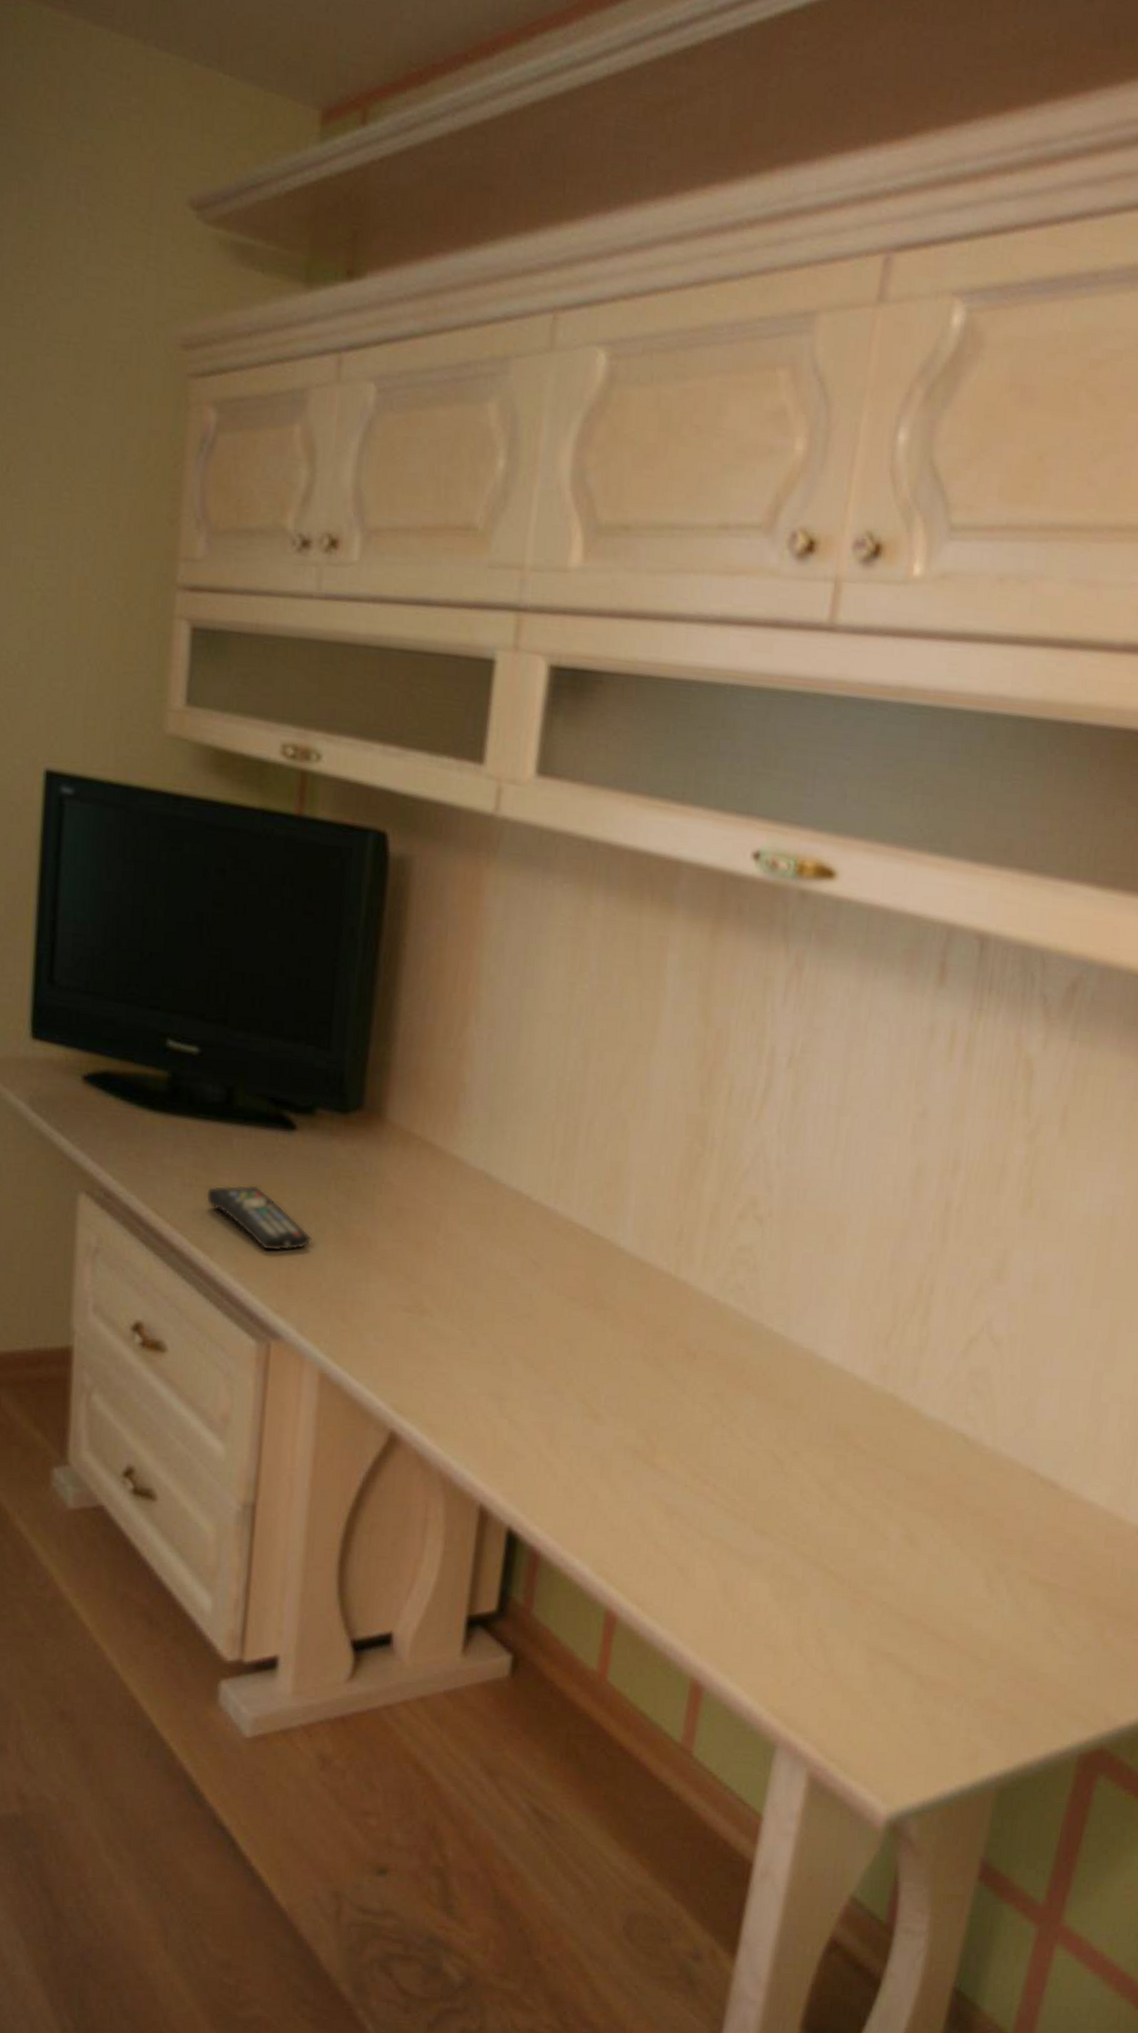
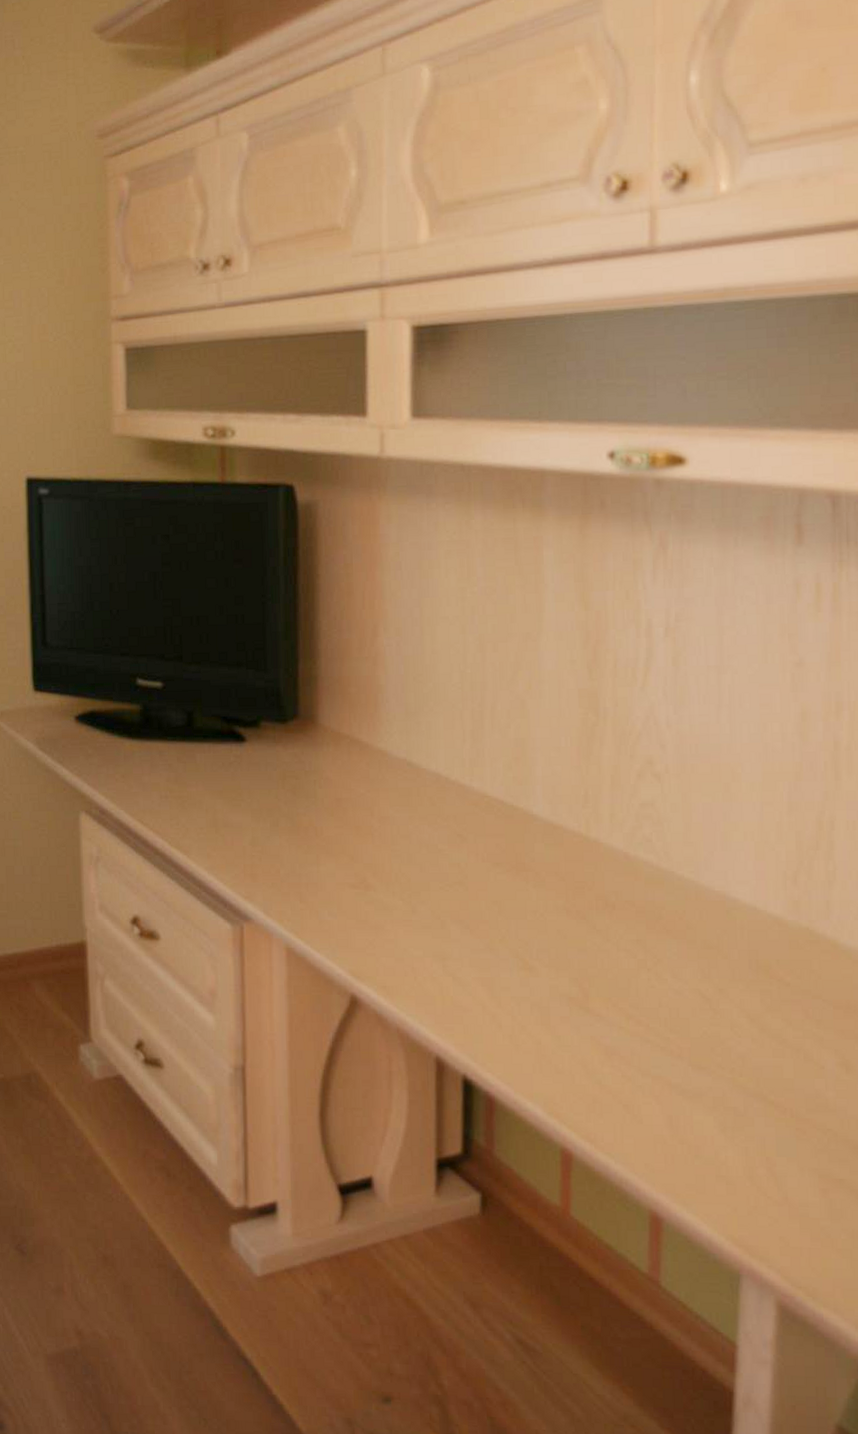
remote control: present [206,1185,311,1251] -> none [179,792,268,846]

